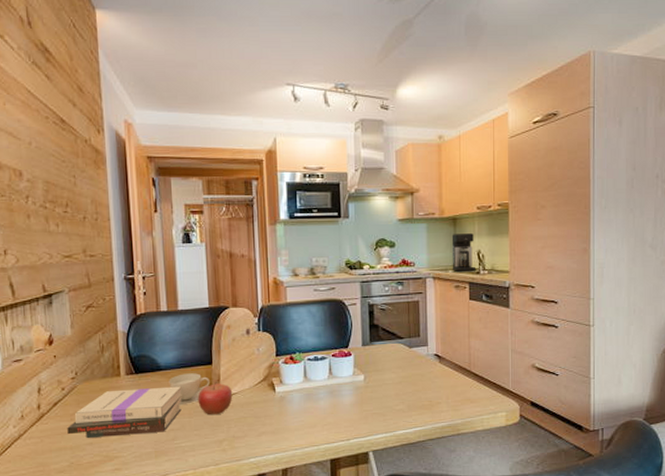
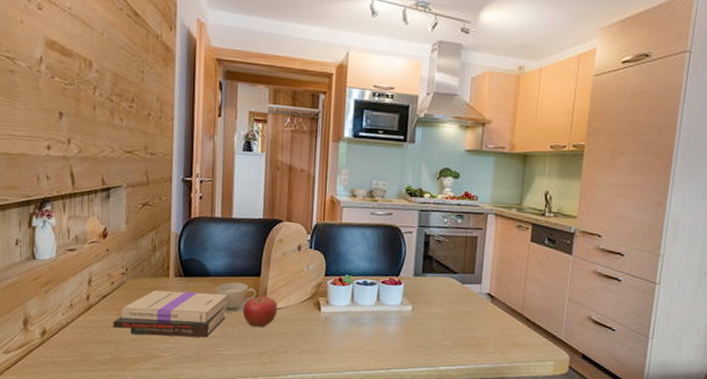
coffee maker: present [451,233,476,271] -> none [516,171,544,212]

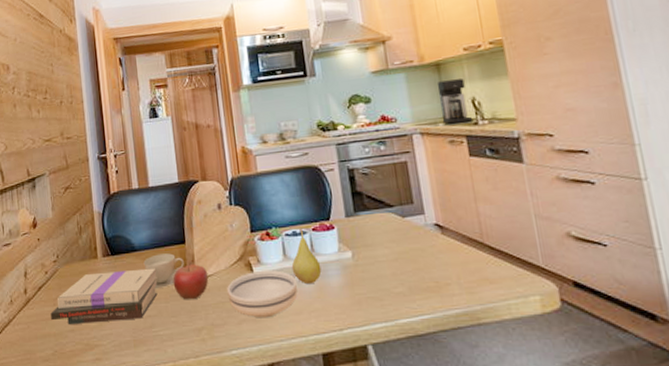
bowl: none [293,311,359,352] -> present [227,270,298,318]
fruit: none [356,279,383,329] -> present [291,228,322,285]
coffee maker: none [516,171,544,212] -> present [436,79,473,124]

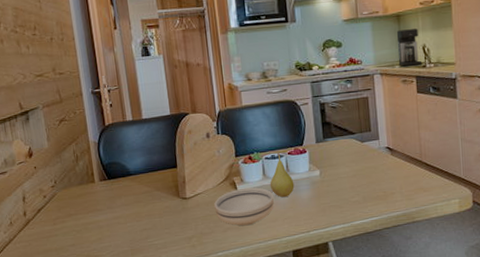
books: present [51,268,158,324] -> none [51,189,152,240]
teacup: present [143,253,185,289] -> none [138,176,177,207]
fruit: present [173,261,209,299] -> none [166,183,198,214]

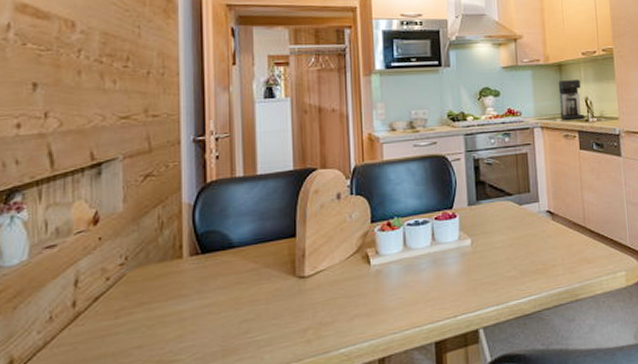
bowl: present [214,187,274,226] -> none [340,261,416,313]
fruit: present [269,152,295,198] -> none [411,217,441,274]

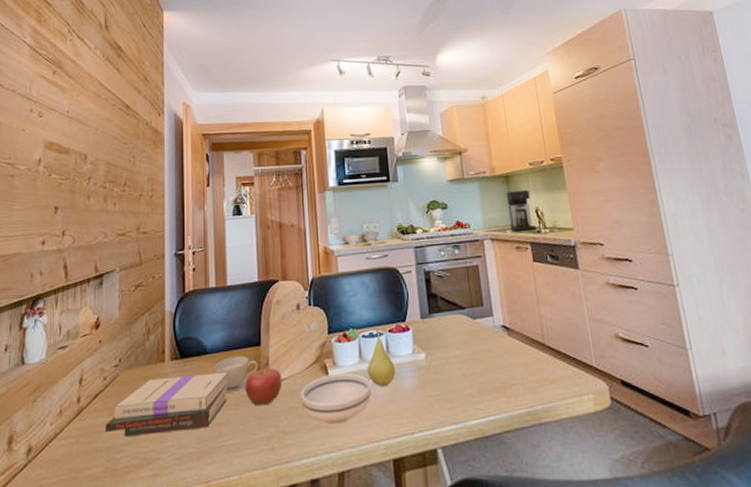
books: none [110,265,259,340] -> present [105,371,228,436]
teacup: none [242,248,294,290] -> present [214,356,259,395]
fruit: none [277,256,320,298] -> present [245,365,283,405]
bowl: none [340,261,416,313] -> present [301,373,372,424]
fruit: none [411,217,441,274] -> present [367,329,396,387]

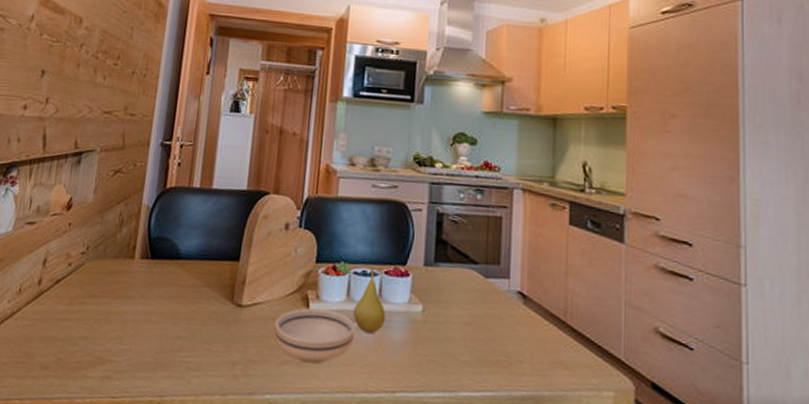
books: present [105,371,228,436] -> none [62,275,200,339]
teacup: present [214,356,259,395] -> none [185,267,234,308]
fruit: present [245,365,283,405] -> none [215,283,258,327]
coffee maker: present [506,190,537,231] -> none [548,137,581,188]

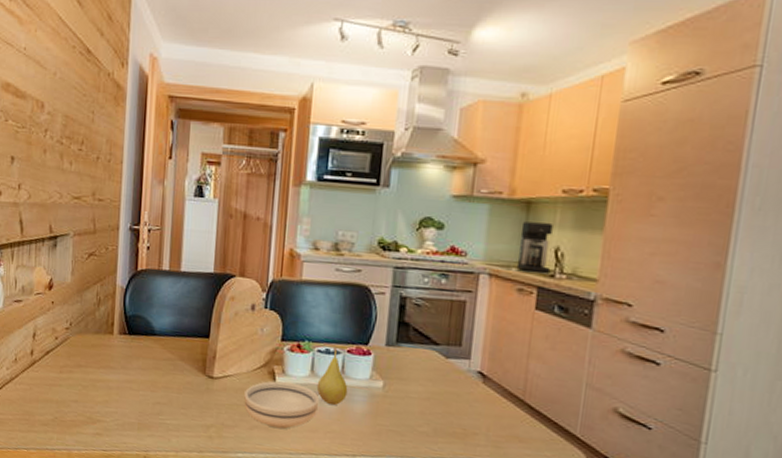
coffee maker: none [548,137,581,188] -> present [516,221,553,273]

